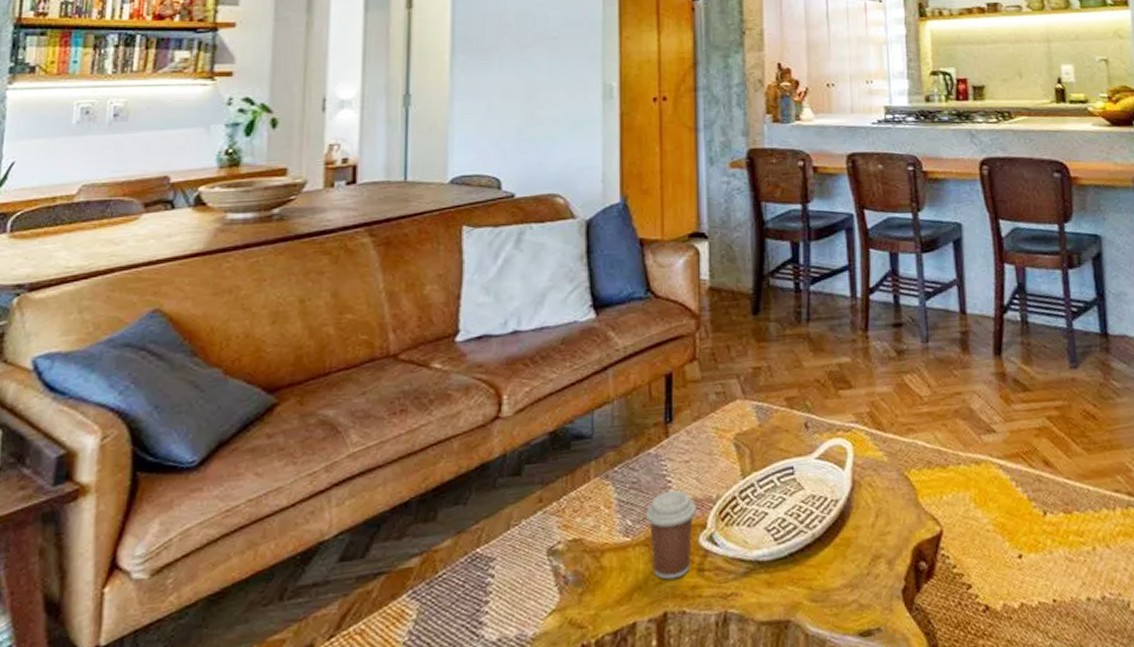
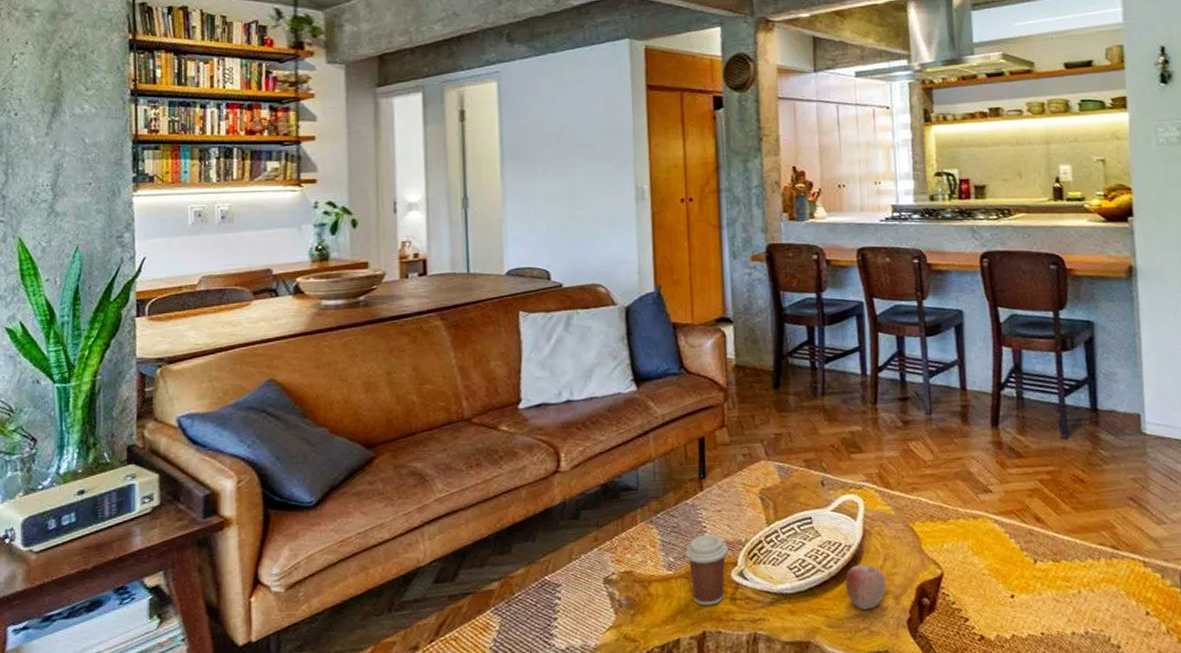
apple: none [832,522,878,579] -> present [846,564,886,610]

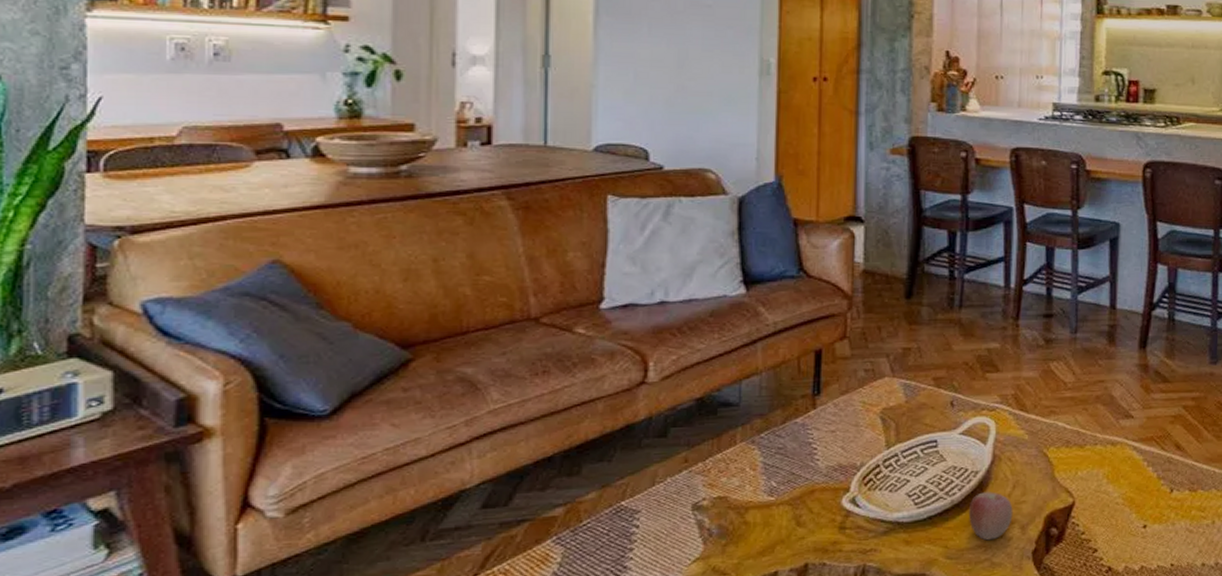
coffee cup: present [685,534,728,606] -> none [790,457,840,536]

